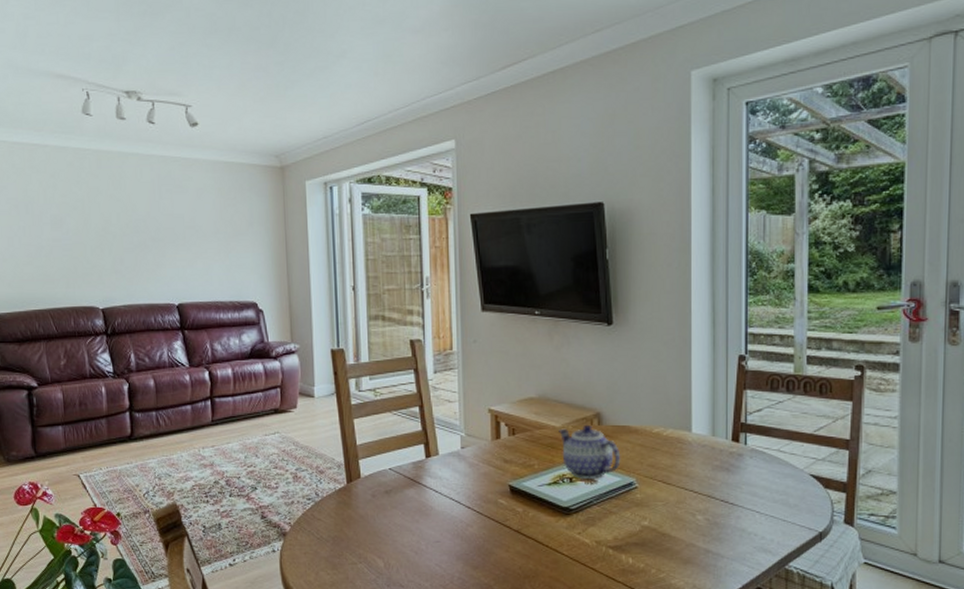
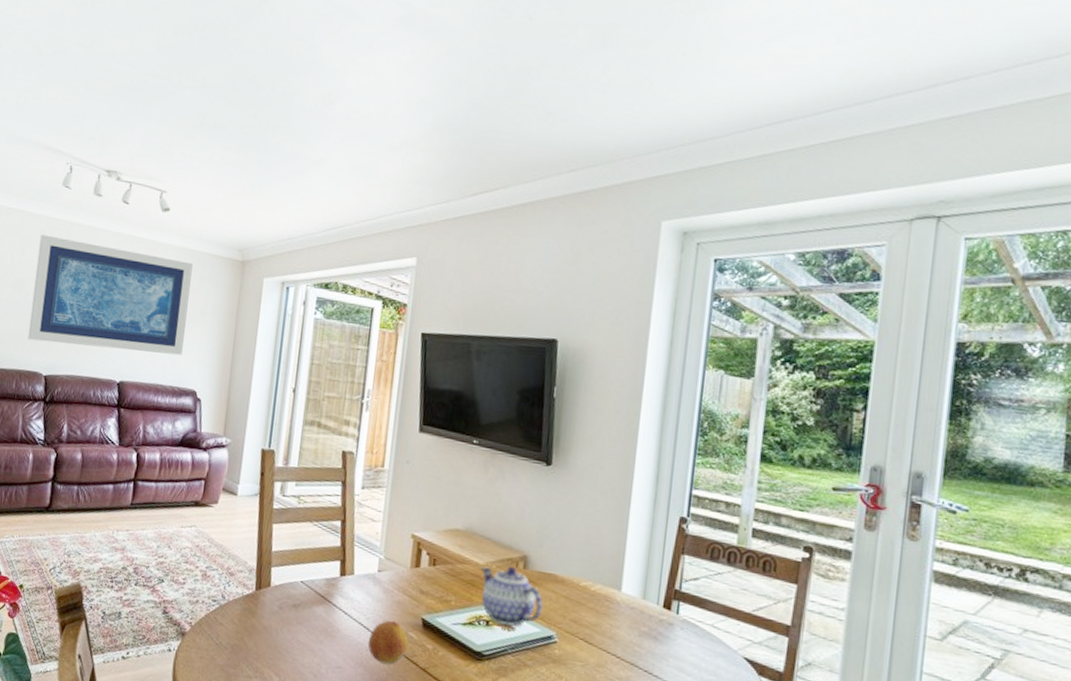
wall art: none [69,167,237,276] -> present [27,234,193,356]
fruit: none [461,491,499,531] -> present [368,620,408,664]

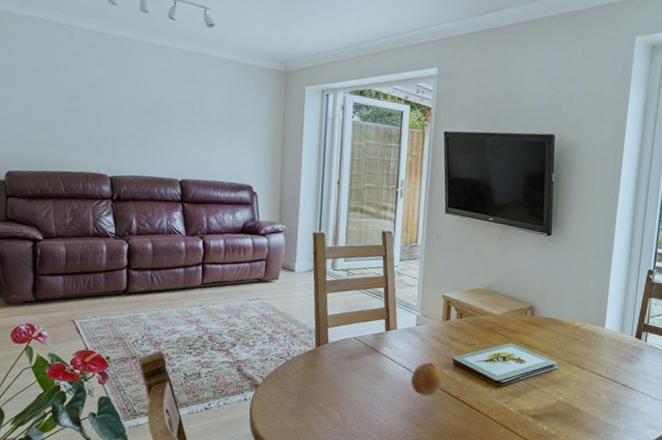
wall art: present [27,234,193,356] -> none [89,48,240,156]
teapot: present [481,566,544,626] -> none [498,314,547,360]

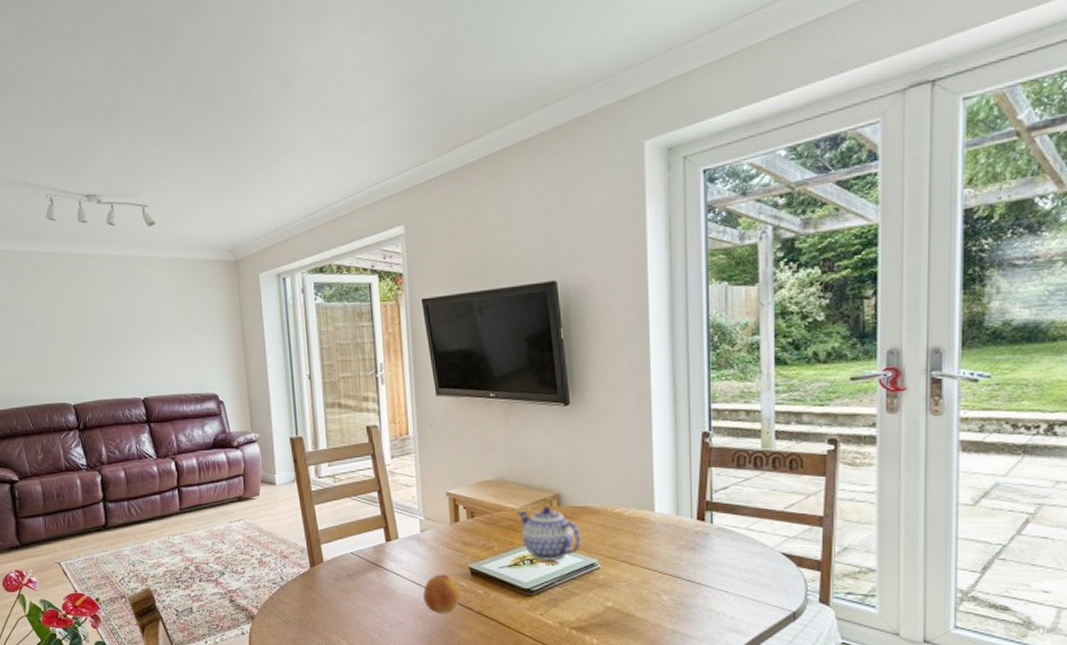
teapot: none [498,314,547,360] -> present [518,505,582,561]

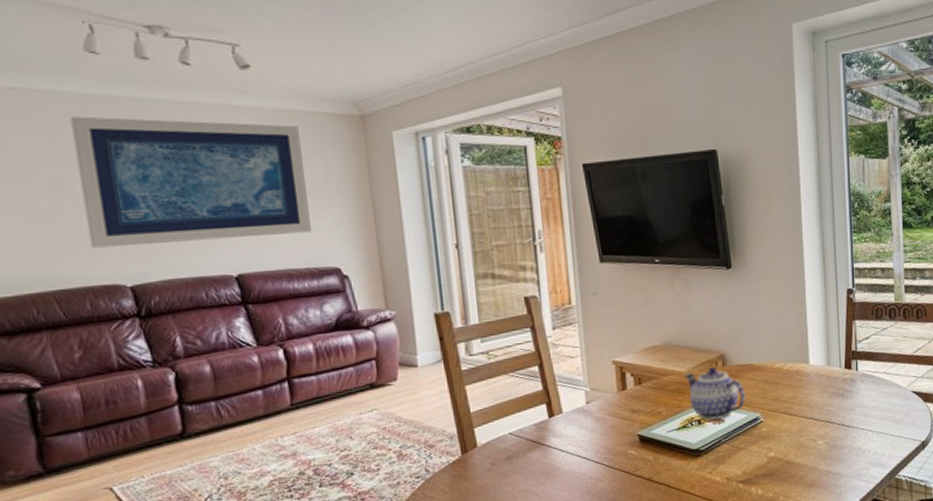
wall art: none [38,270,198,374] -> present [70,116,313,248]
fruit: present [422,574,461,613] -> none [590,444,630,486]

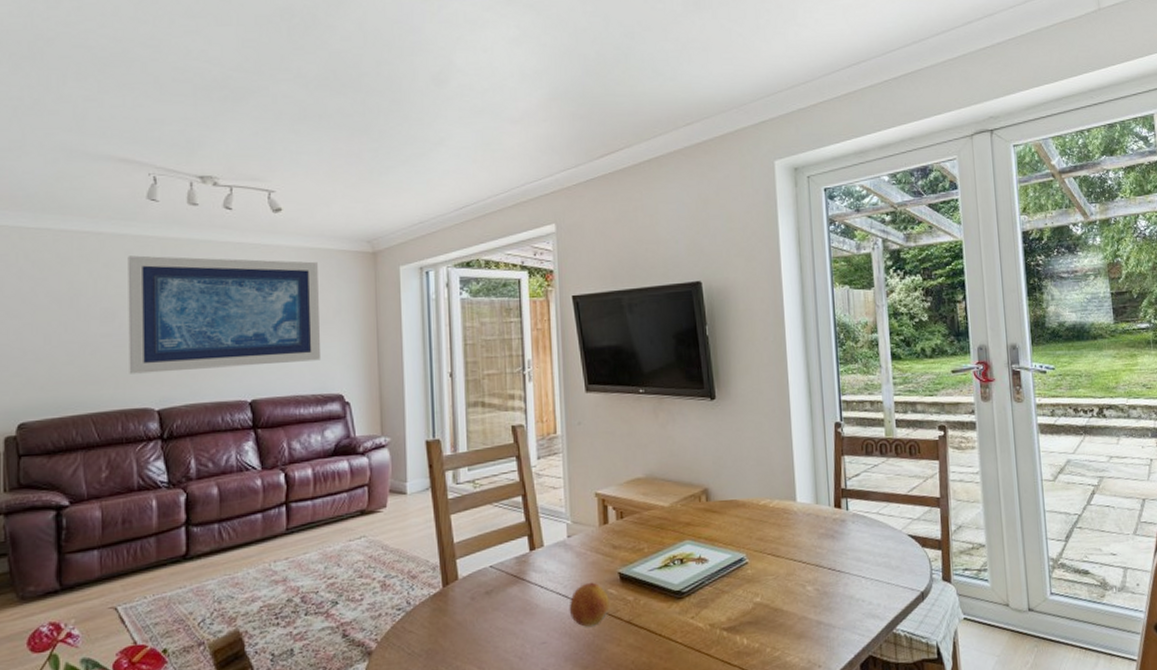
fruit: none [590,444,630,486] -> present [569,582,609,627]
teapot: present [685,366,746,421] -> none [667,501,730,560]

